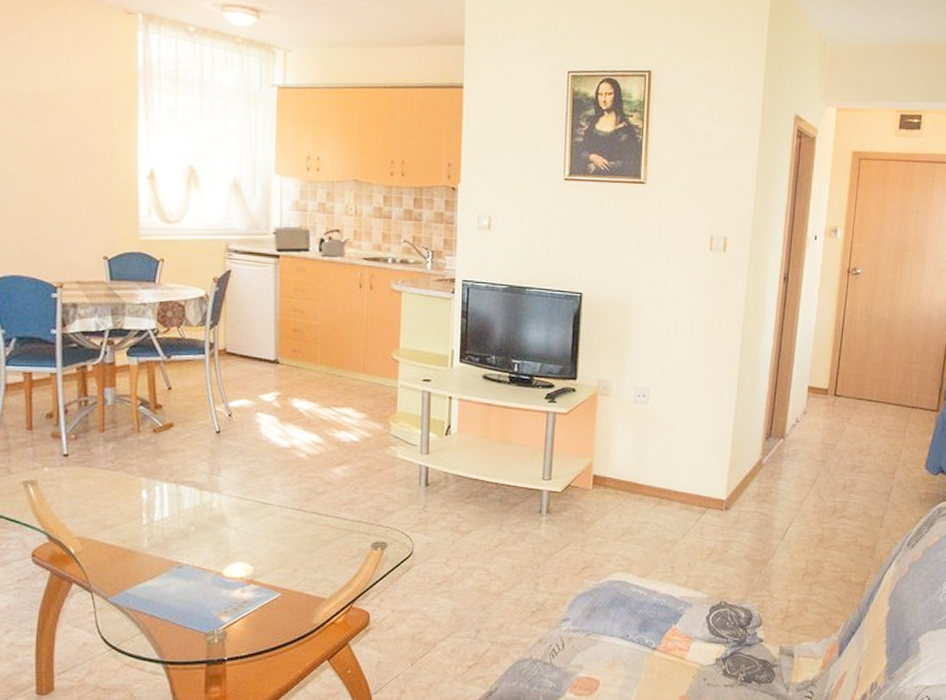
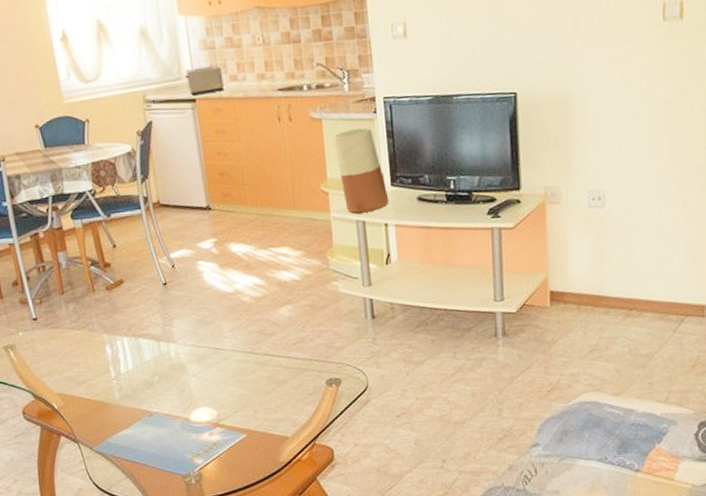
kettle: present [319,228,350,258] -> none [231,62,262,94]
vase: none [410,304,456,384] -> present [333,127,389,214]

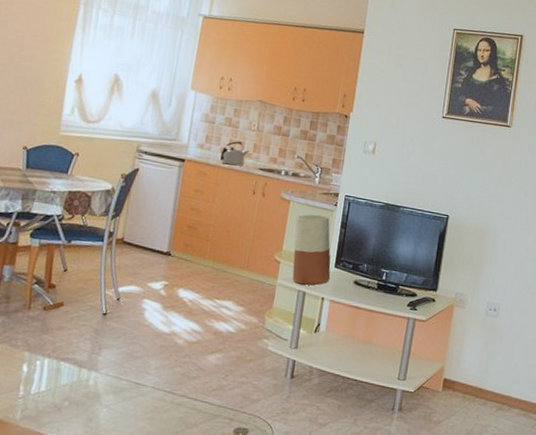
toaster: present [185,65,224,96] -> none [180,133,216,159]
kettle: none [231,62,262,94] -> present [220,141,250,167]

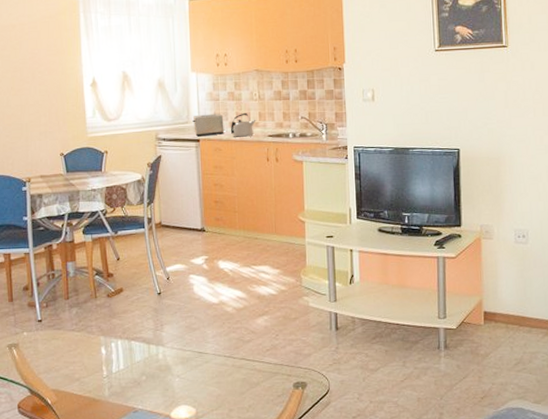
toaster: none [180,133,216,159] -> present [192,114,224,137]
vase: present [292,214,331,285] -> none [311,170,355,240]

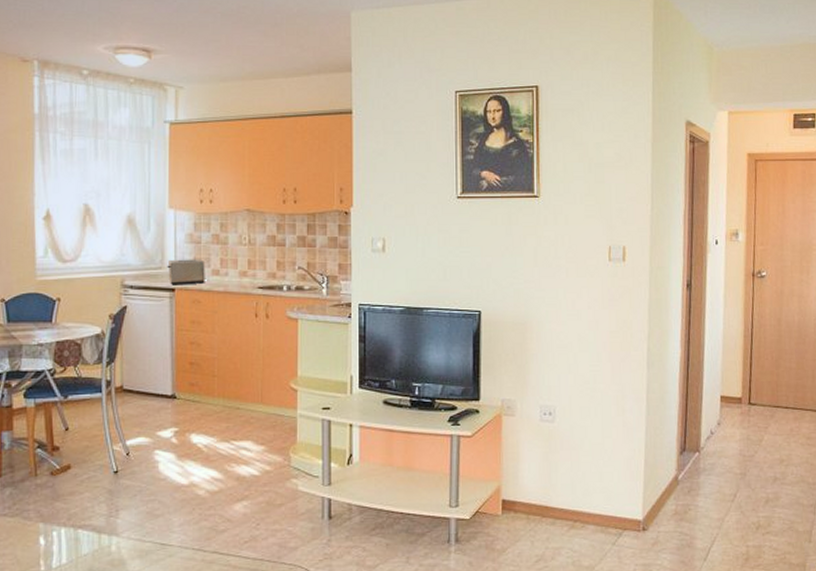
kettle: present [231,112,256,137] -> none [214,259,245,288]

